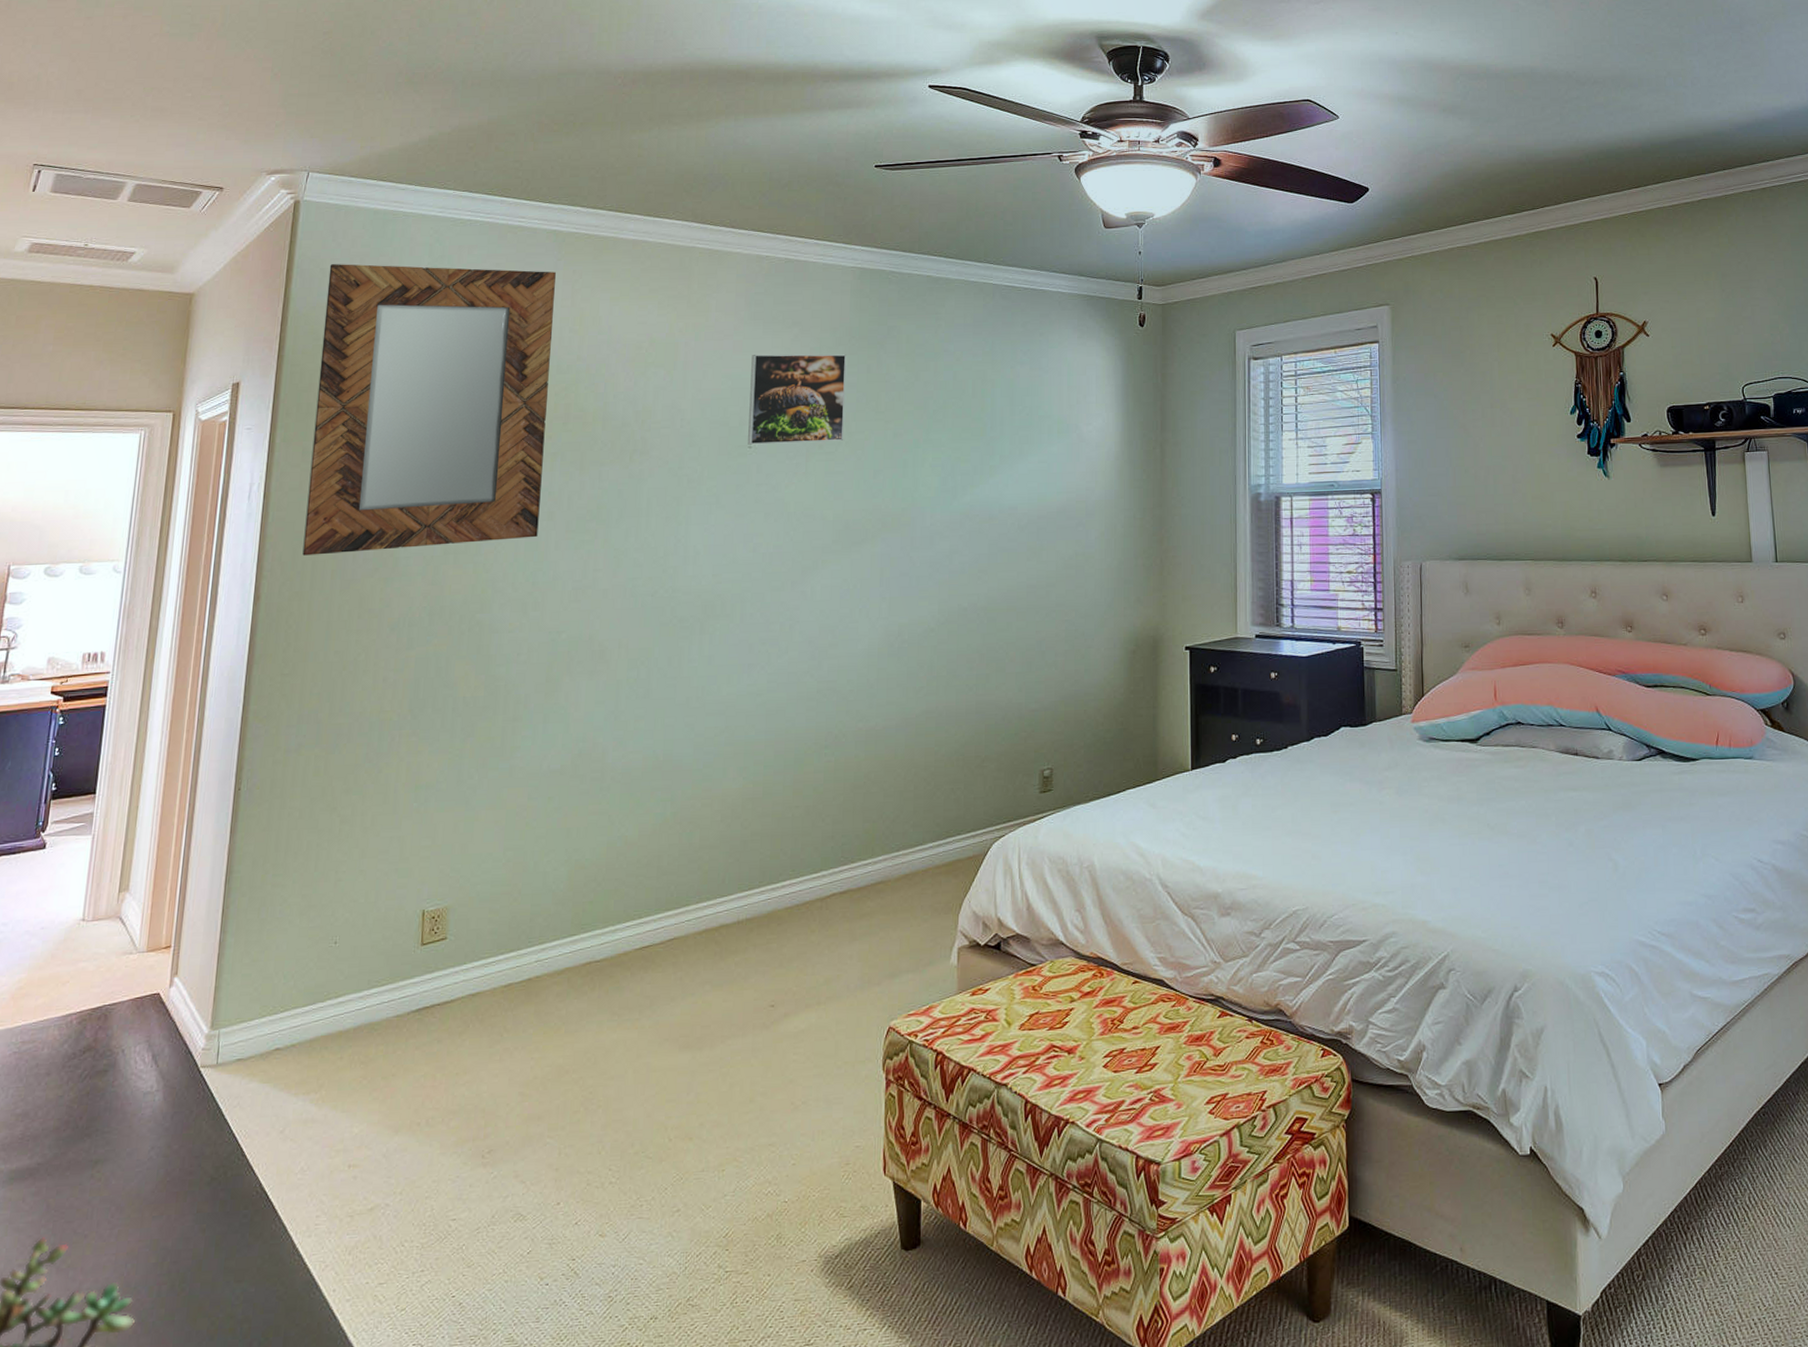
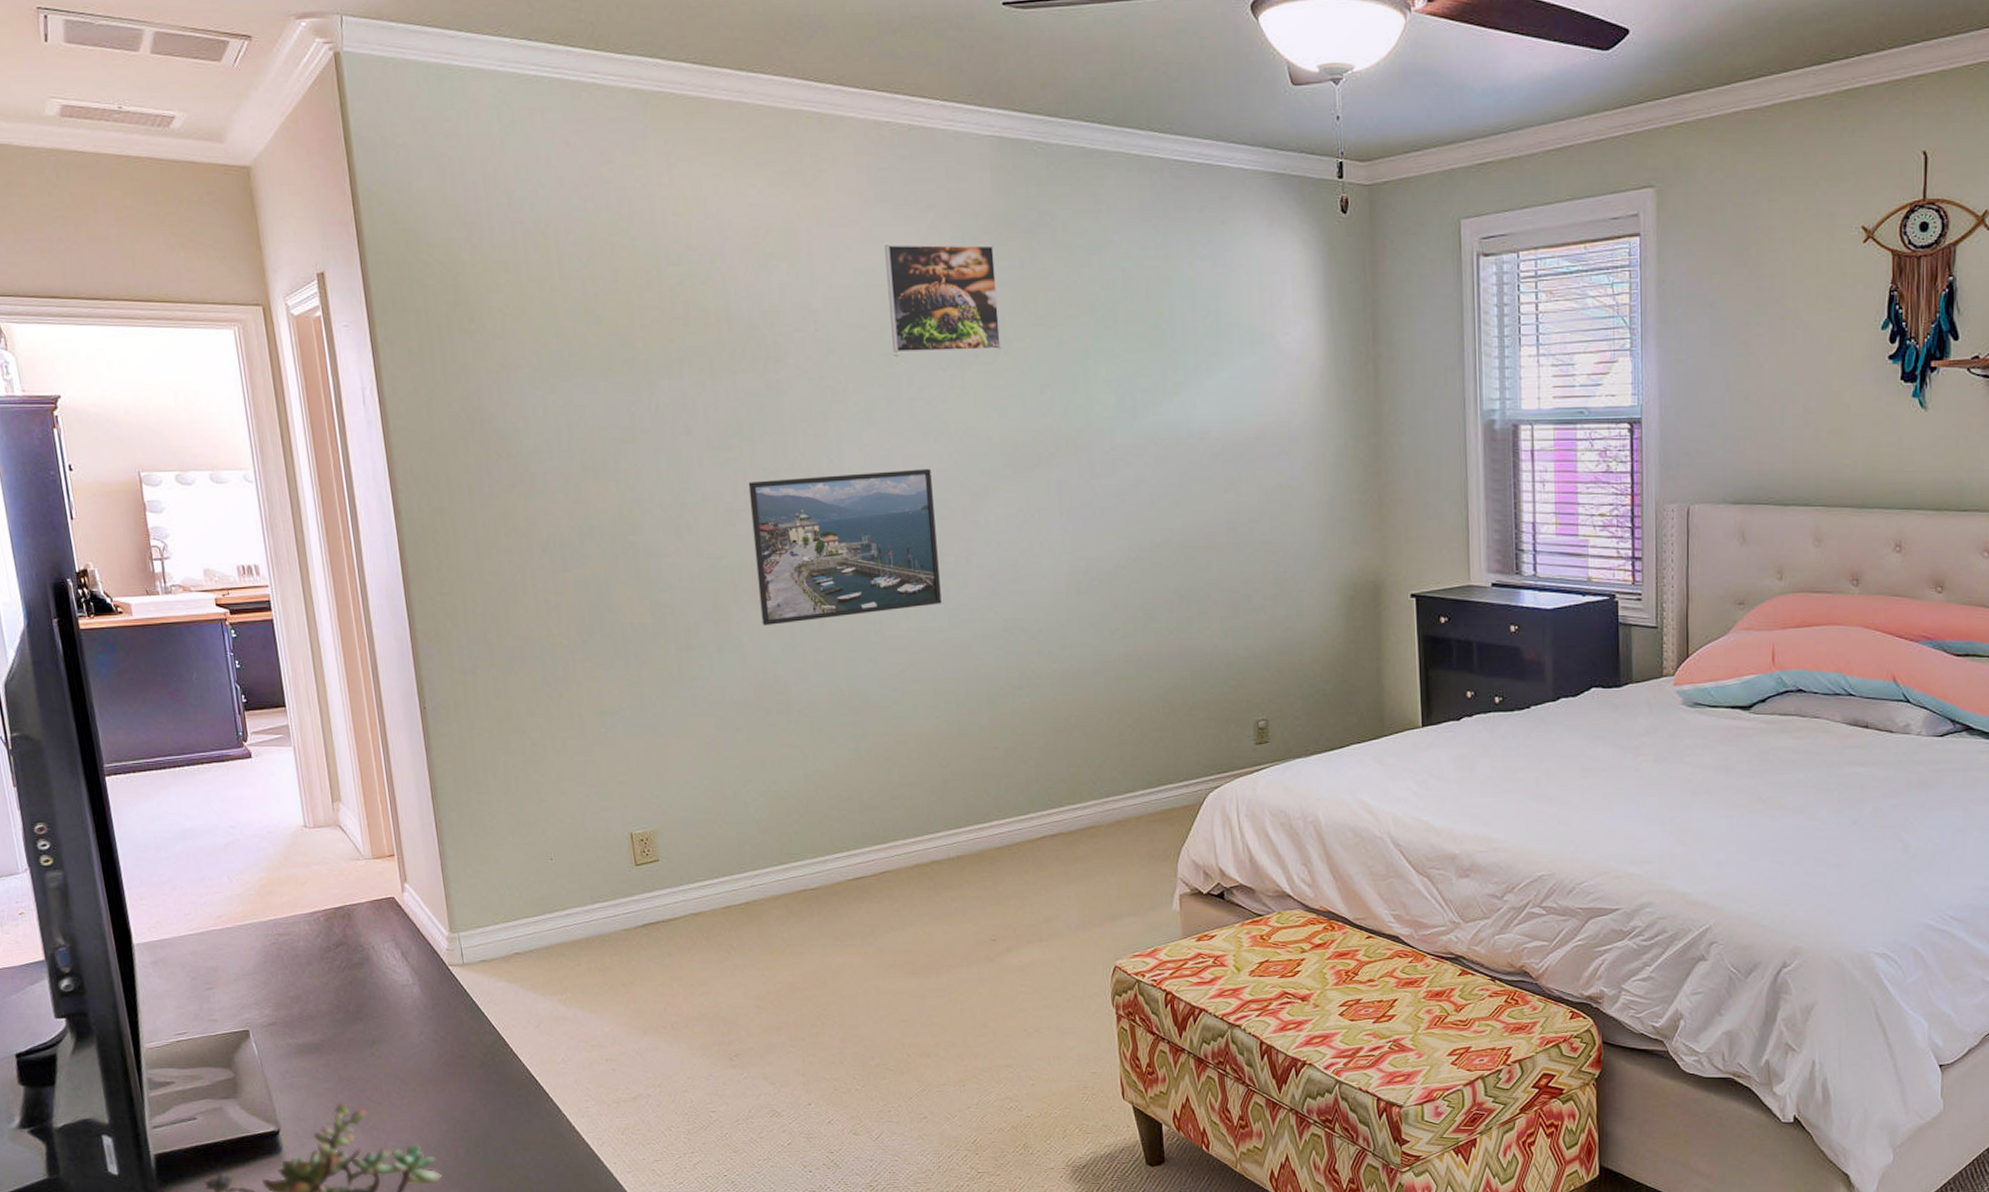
home mirror: present [302,264,556,556] -> none [390,131,678,468]
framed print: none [590,546,768,696] -> present [748,469,942,626]

